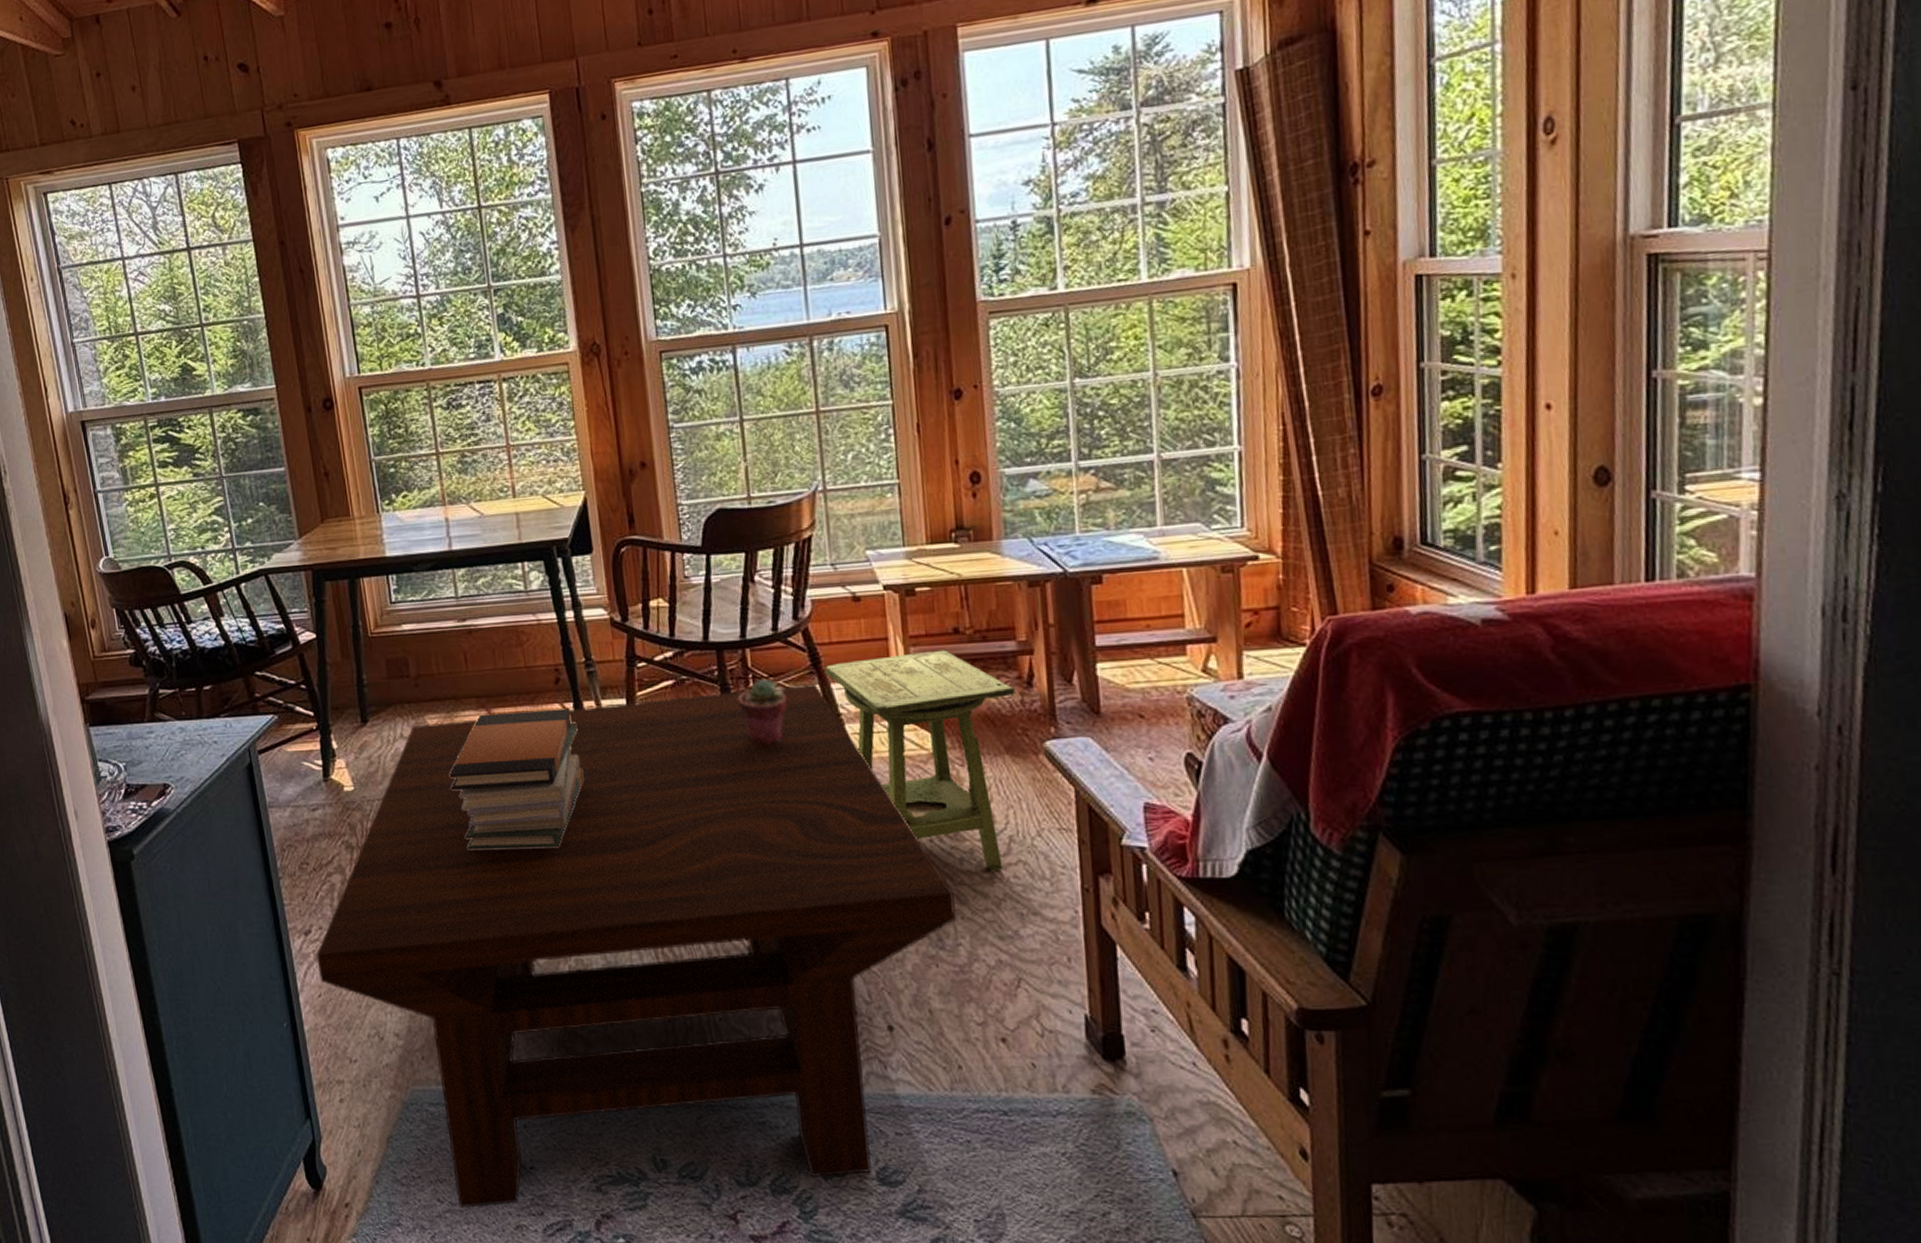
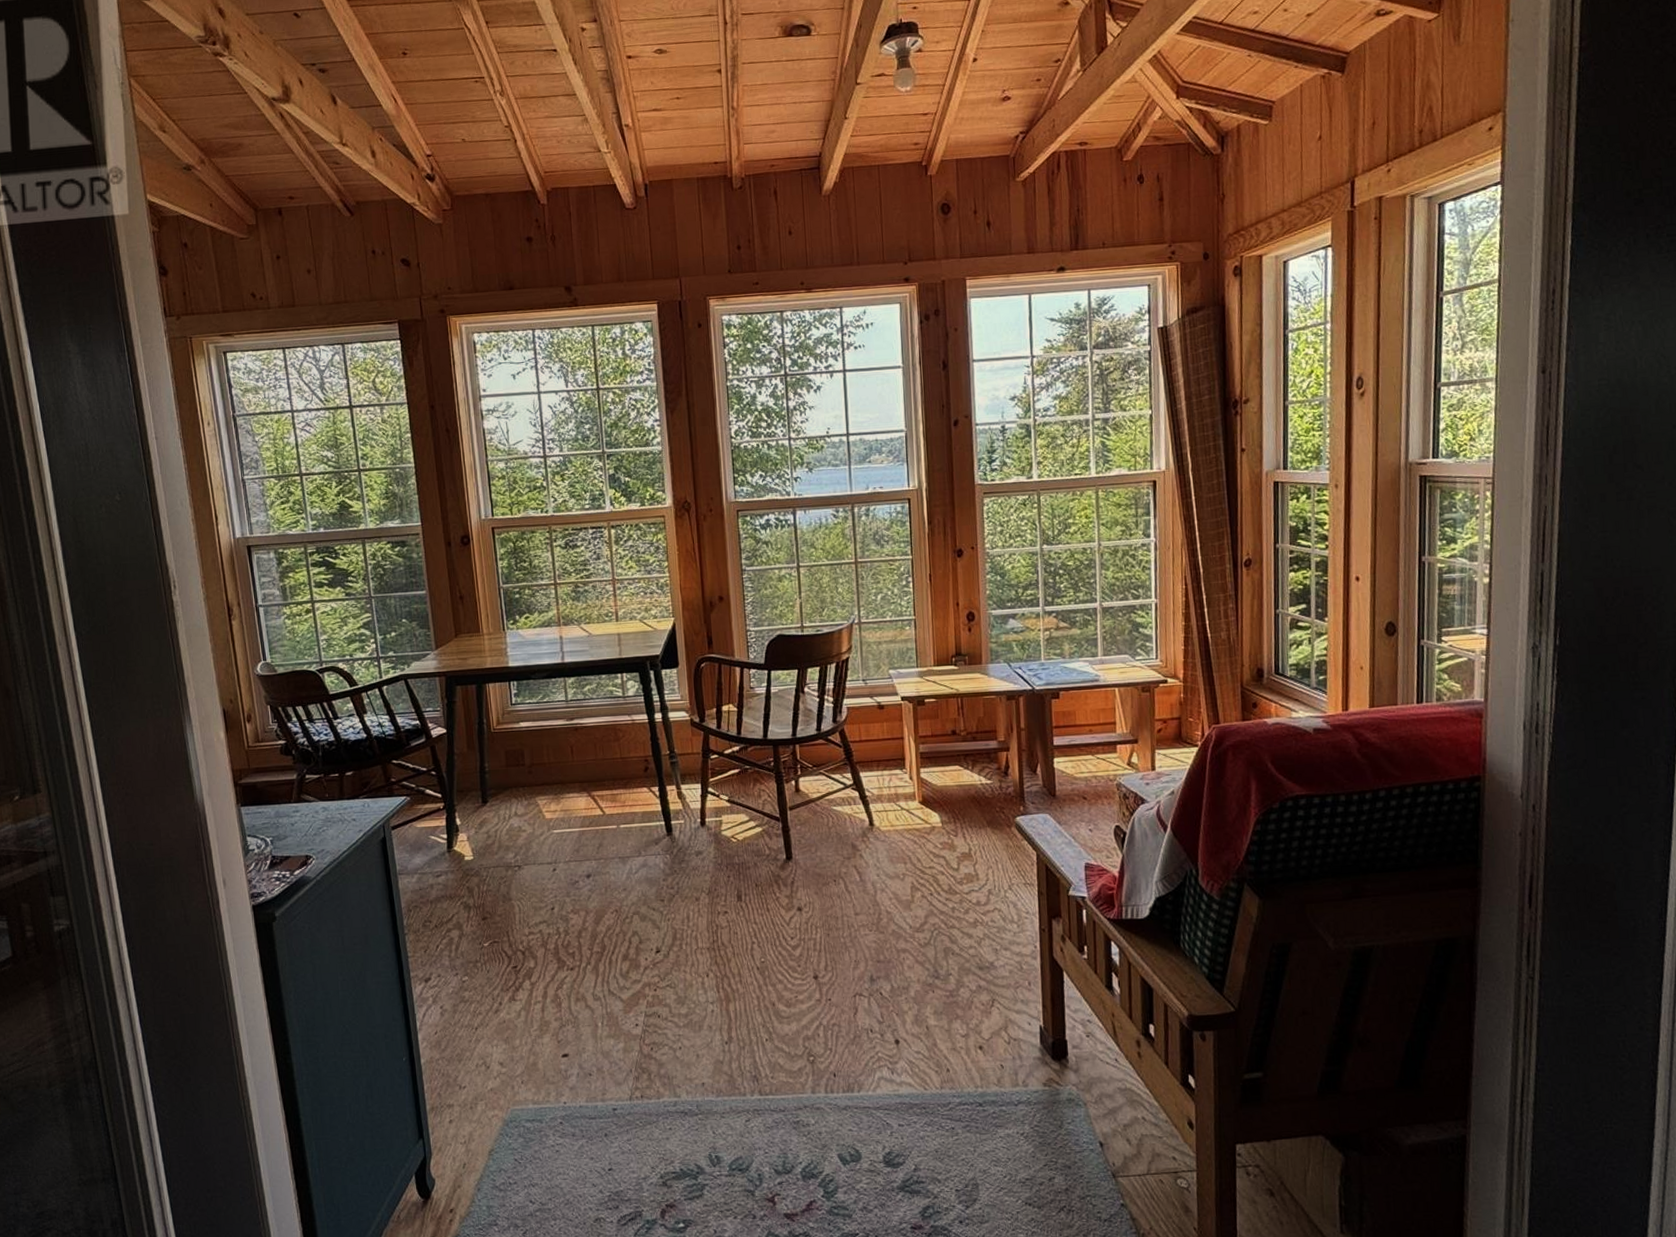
coffee table: present [316,684,956,1209] -> none [434,772,948,1207]
book stack: present [449,708,583,850] -> none [554,791,664,908]
potted succulent: present [738,679,787,744] -> none [789,769,826,820]
side table: present [824,650,1015,872] -> none [855,747,996,917]

